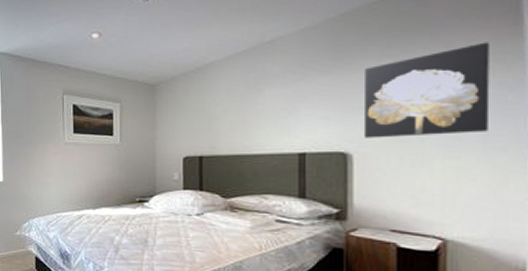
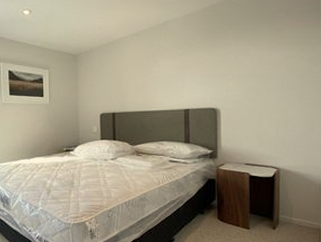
wall art: present [363,42,490,138] -> none [227,30,304,98]

